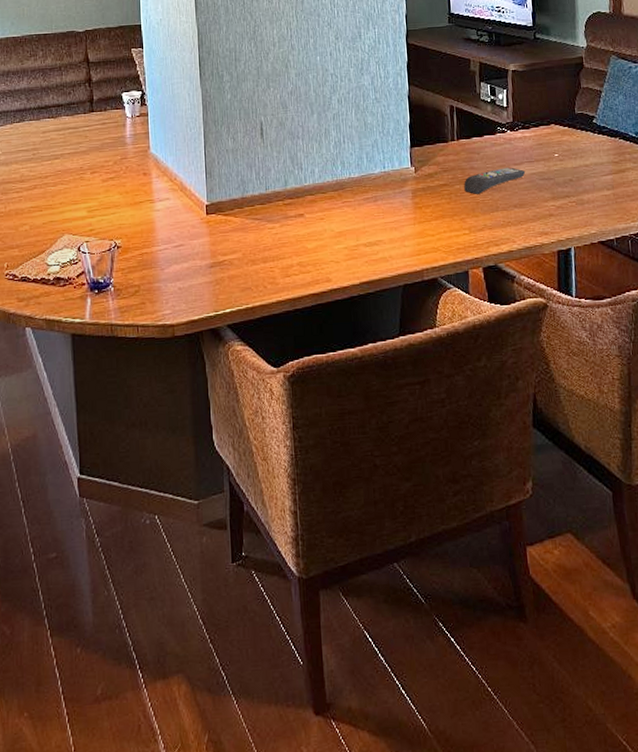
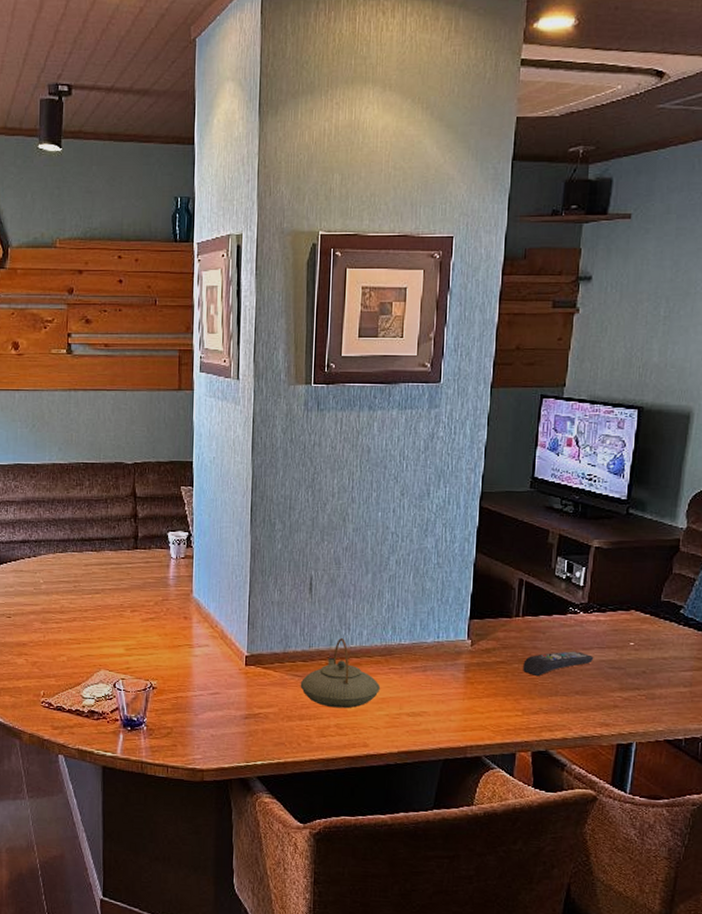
teapot: none [260,178,337,247] -> present [300,638,381,709]

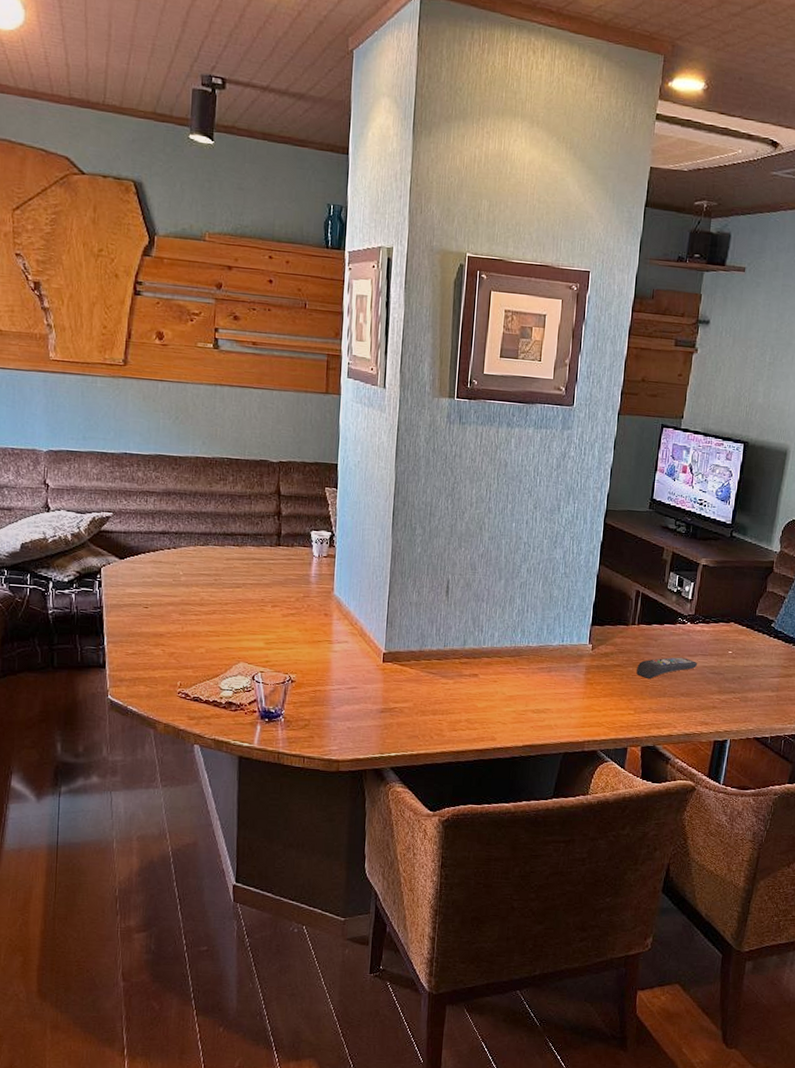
teapot: present [300,638,381,709] -> none [434,639,509,705]

